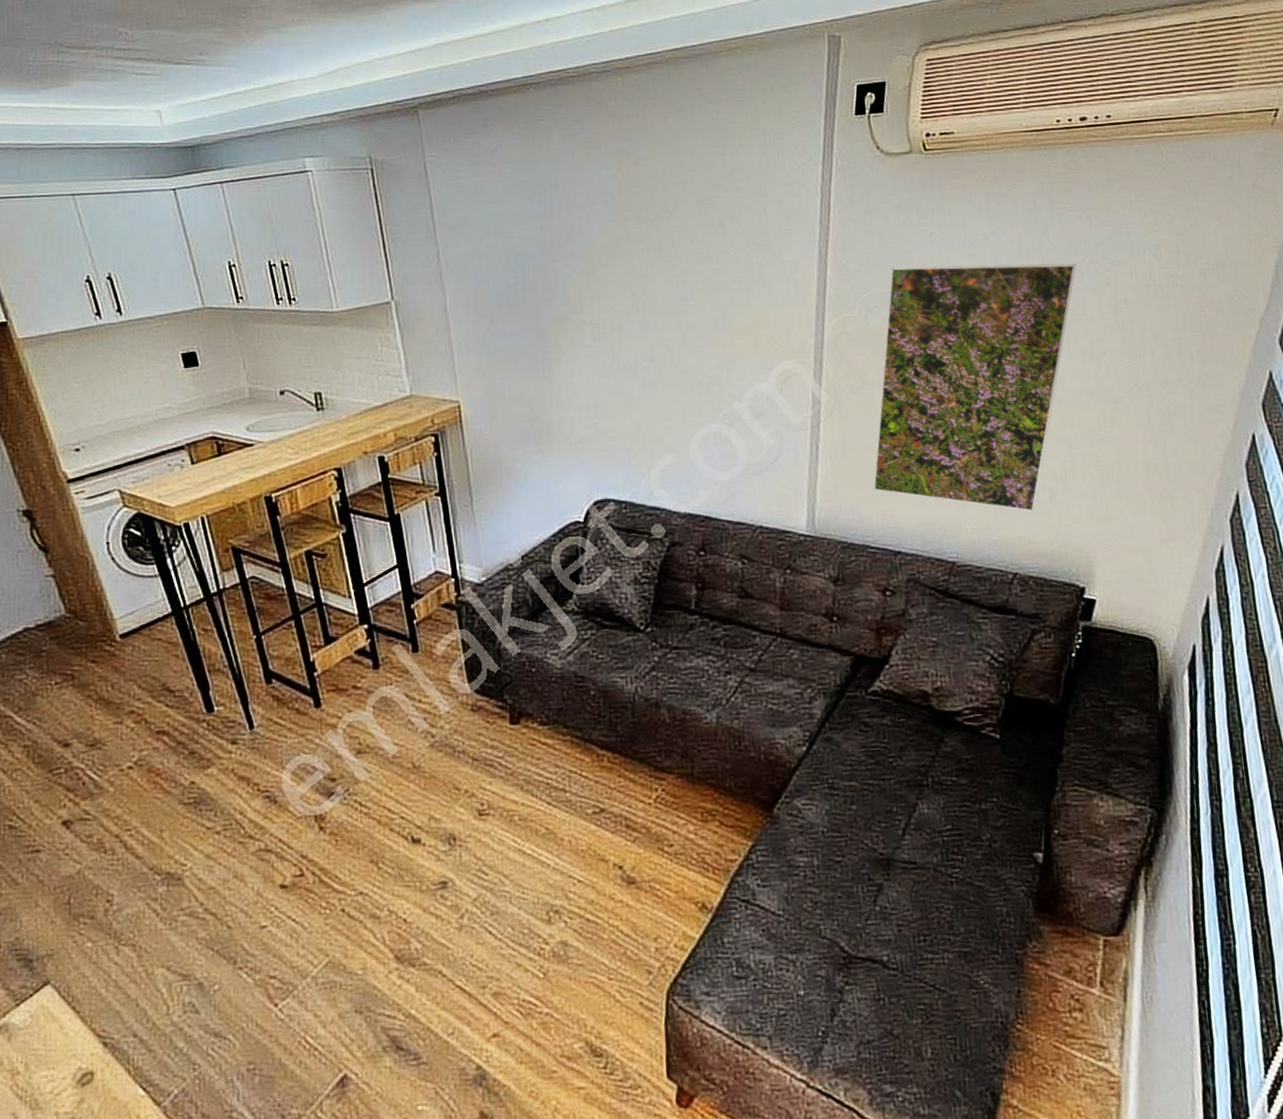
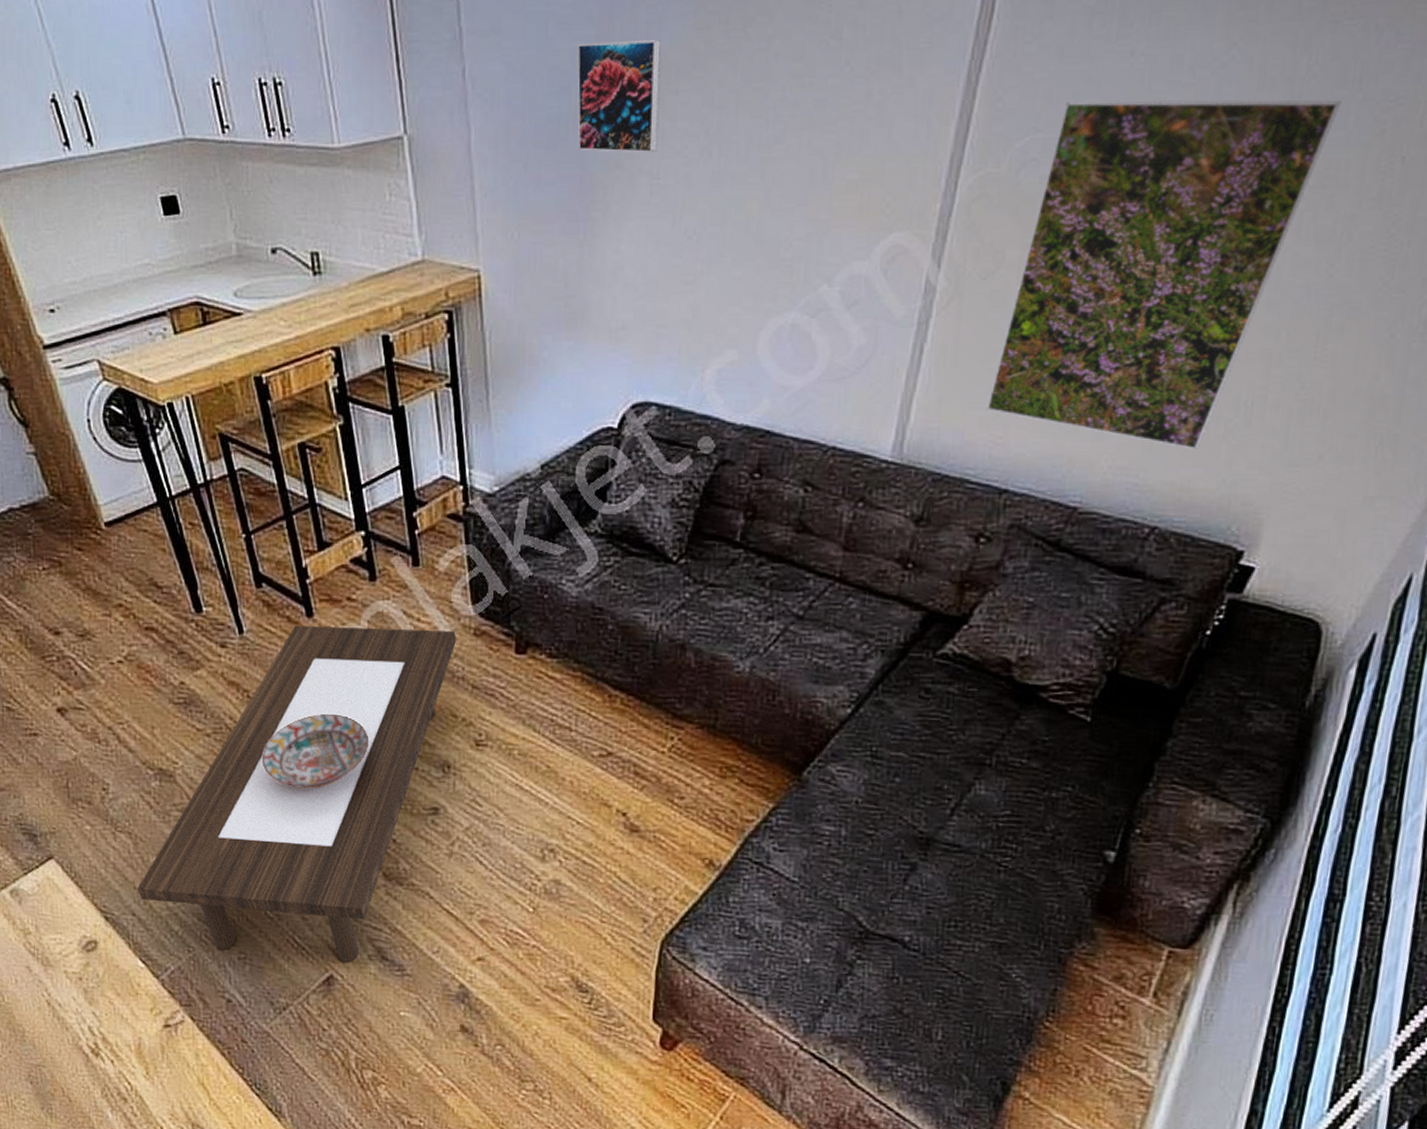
coffee table: none [140,709,455,1063] -> present [137,625,456,962]
decorative bowl: none [272,798,378,877] -> present [261,713,369,788]
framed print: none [527,230,596,310] -> present [577,40,661,153]

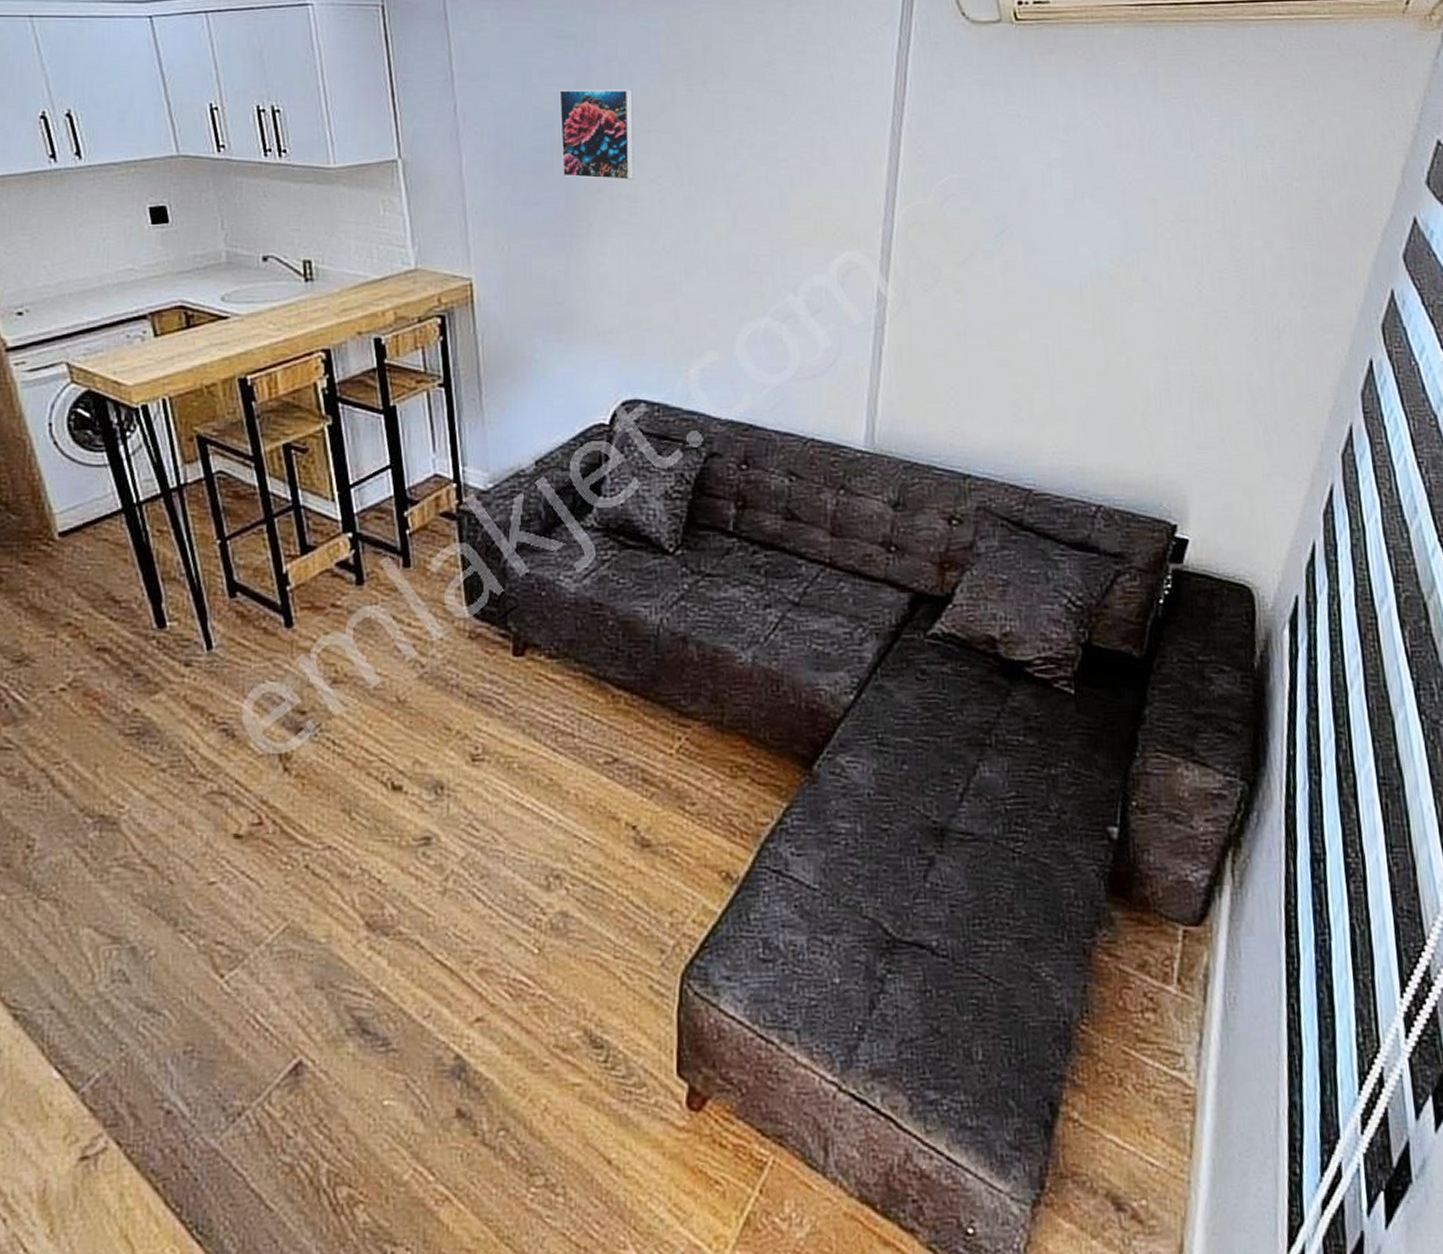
coffee table: present [137,625,456,962] -> none [60,635,450,1043]
decorative bowl: present [261,713,369,788] -> none [226,735,353,825]
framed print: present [986,100,1342,450] -> none [942,151,1181,436]

